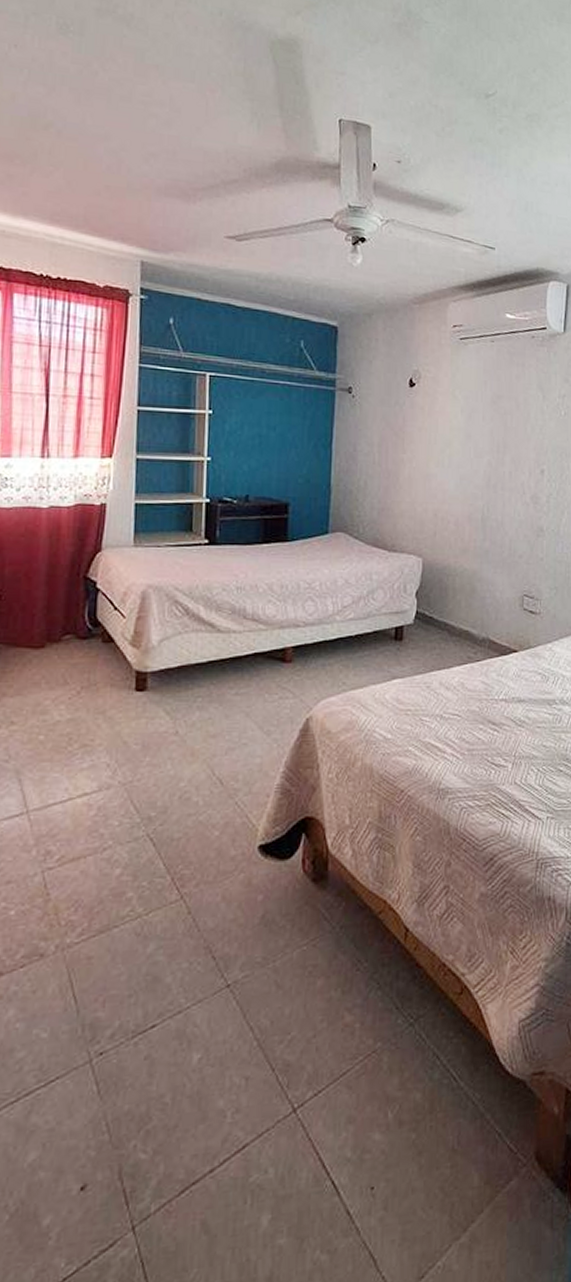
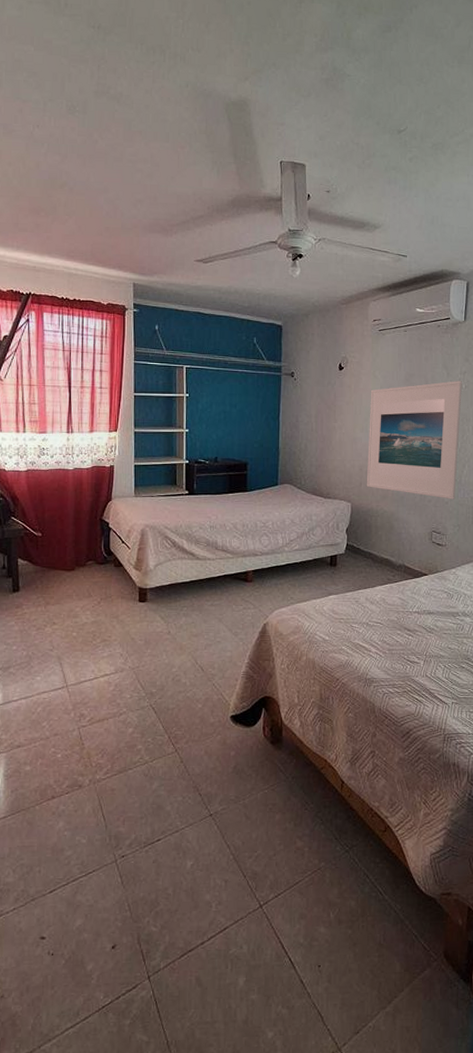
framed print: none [442,405,561,555] -> present [366,381,462,499]

